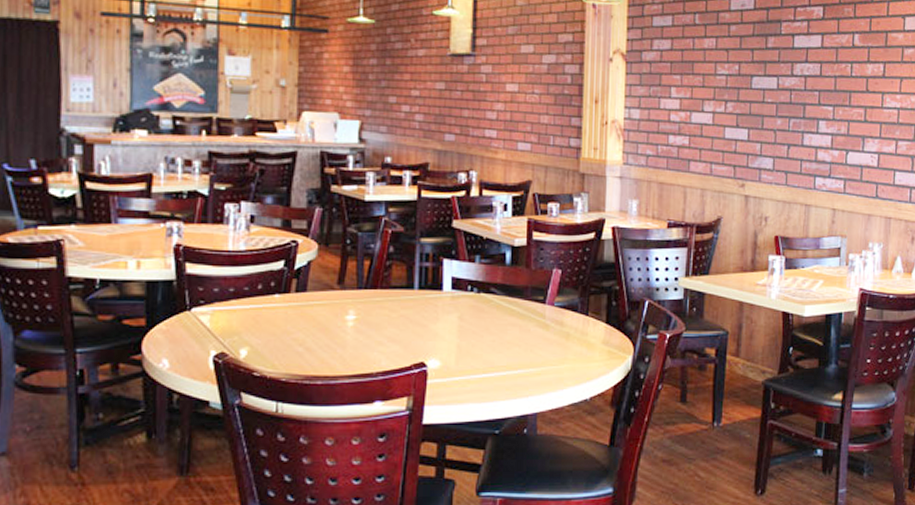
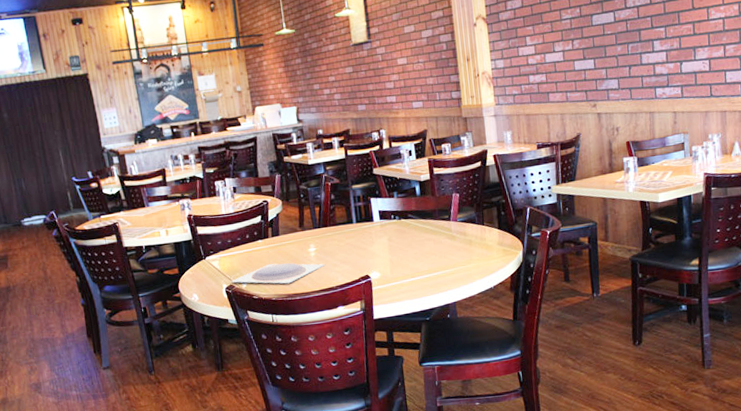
plate: none [223,330,367,361] -> present [231,263,326,284]

